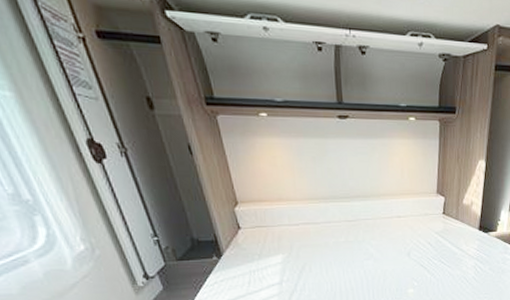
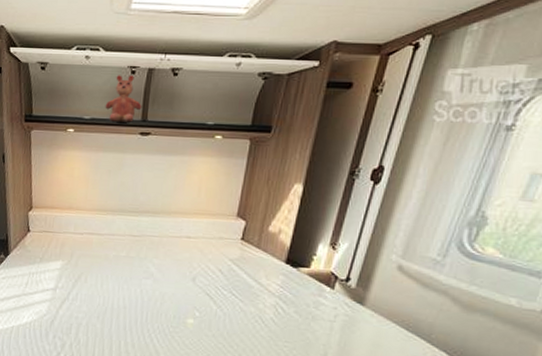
teddy bear: none [296,51,335,108] -> present [105,75,142,125]

